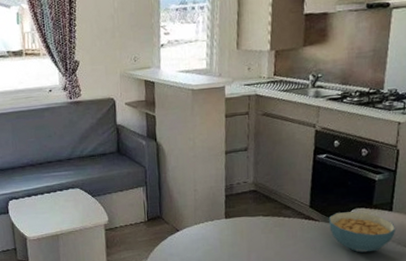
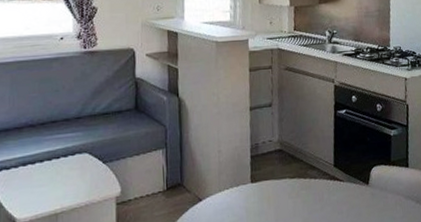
cereal bowl: present [328,211,396,253] -> none [352,169,414,215]

